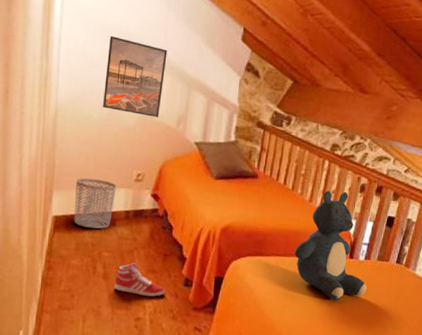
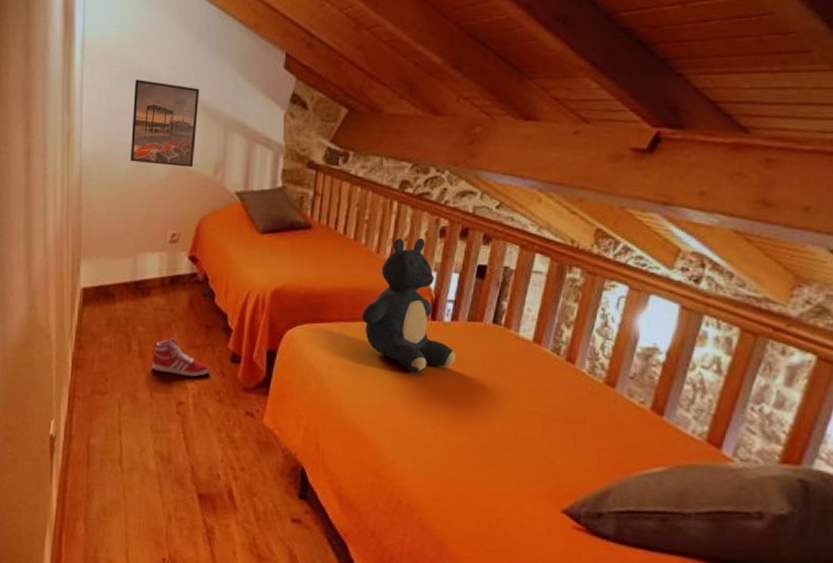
waste bin: present [74,178,117,229] -> none [104,242,149,301]

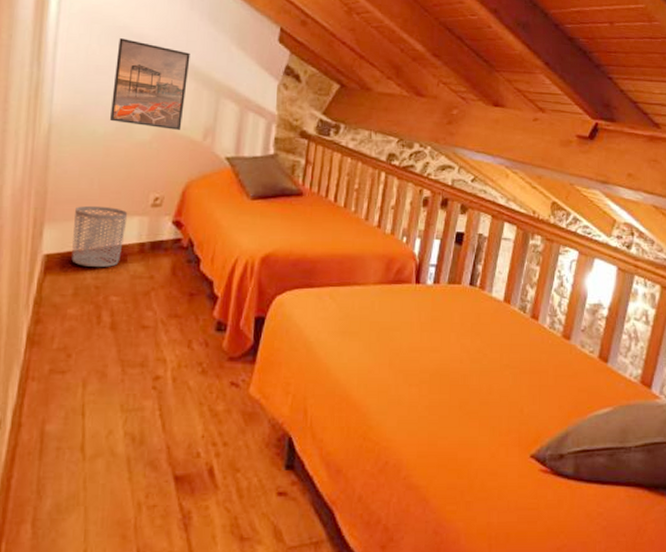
waste bin: none [104,242,149,301] -> present [71,205,128,268]
sneaker: present [151,337,210,377] -> none [124,307,192,349]
teddy bear: present [361,237,455,373] -> none [350,206,437,335]

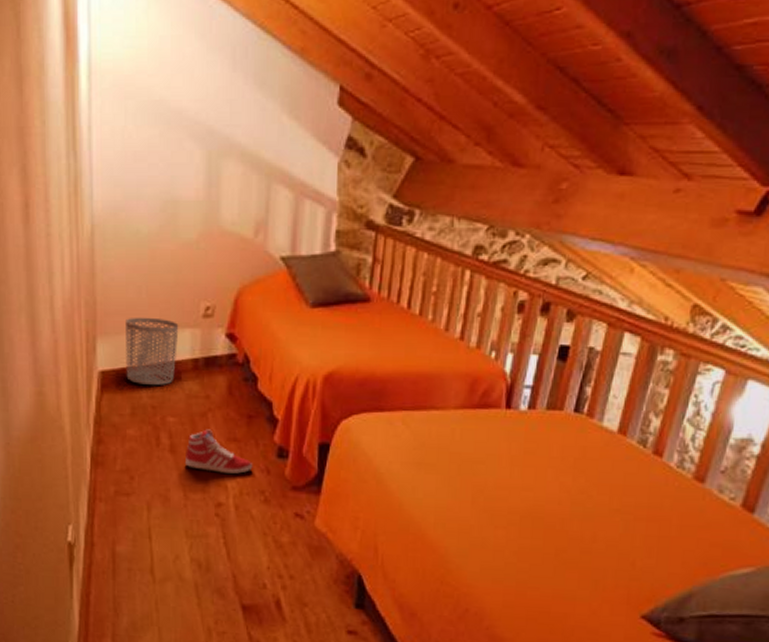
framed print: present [110,38,190,130] -> none [153,115,235,225]
sneaker: none [124,307,192,349] -> present [184,429,253,475]

